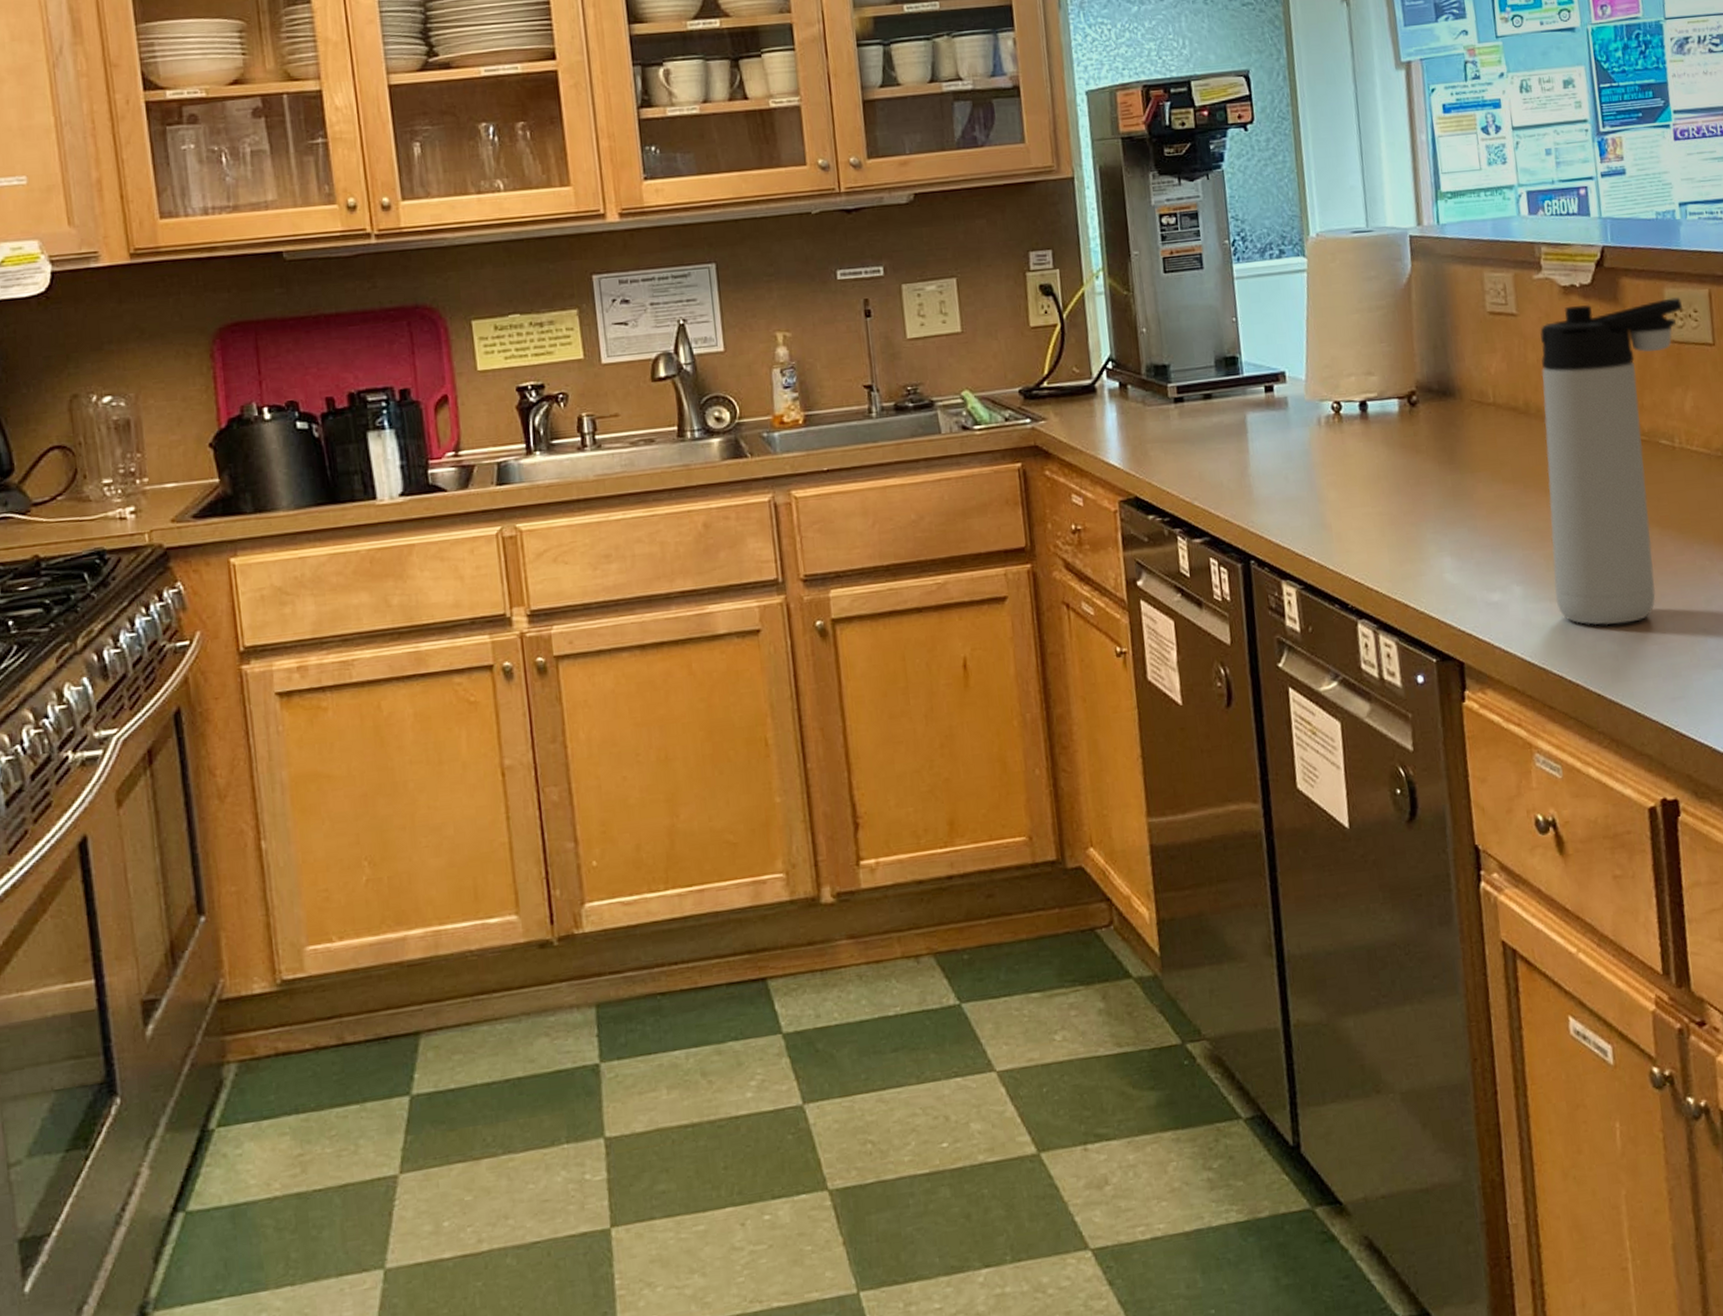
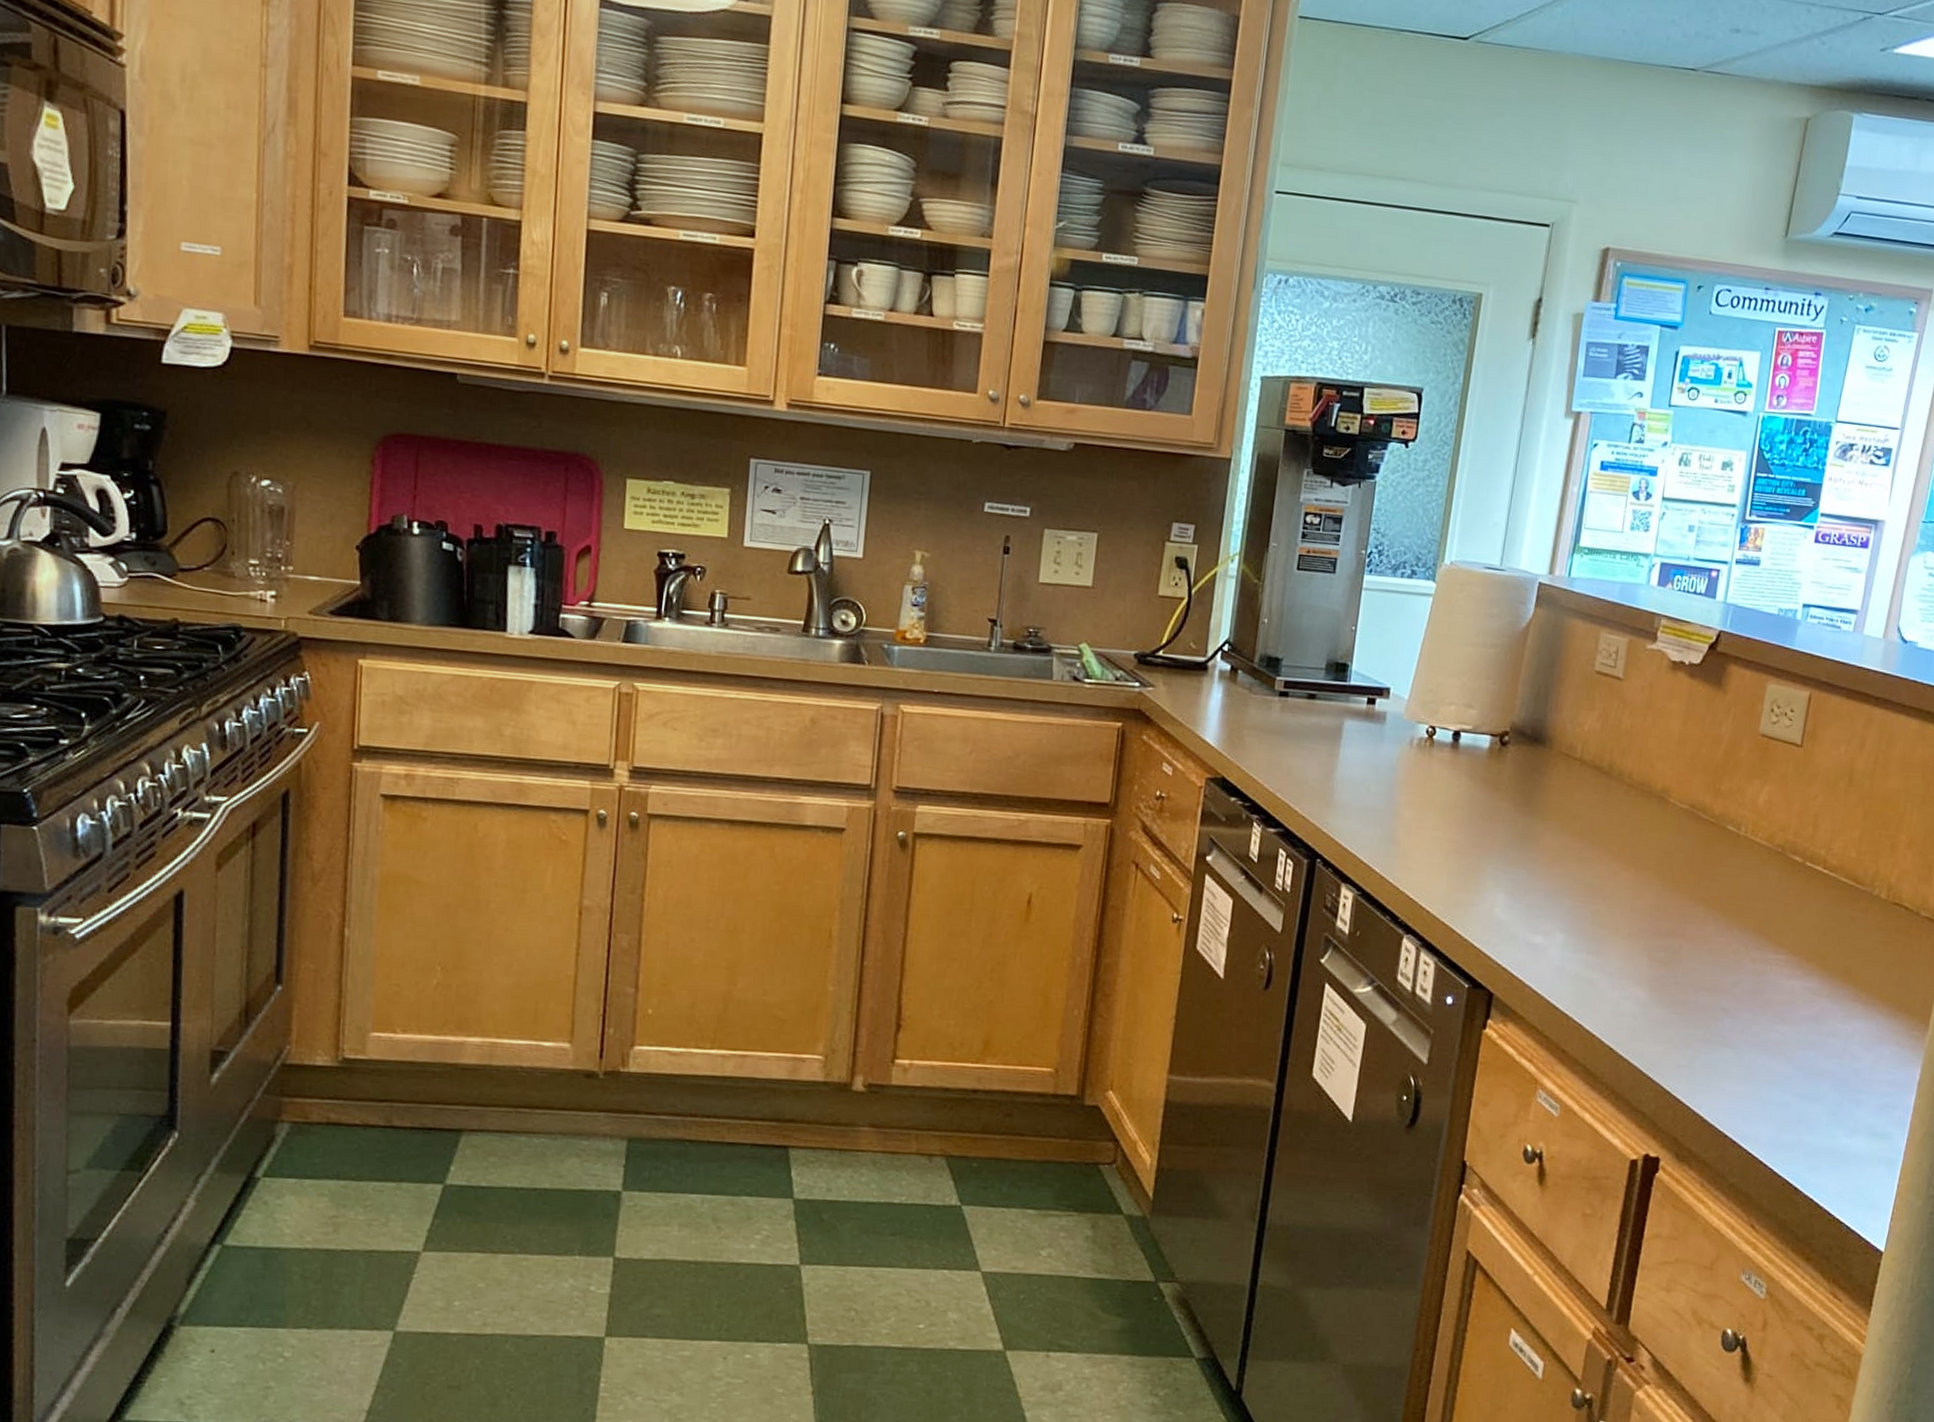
thermos bottle: present [1540,297,1682,626] -> none [1592,682,1781,989]

